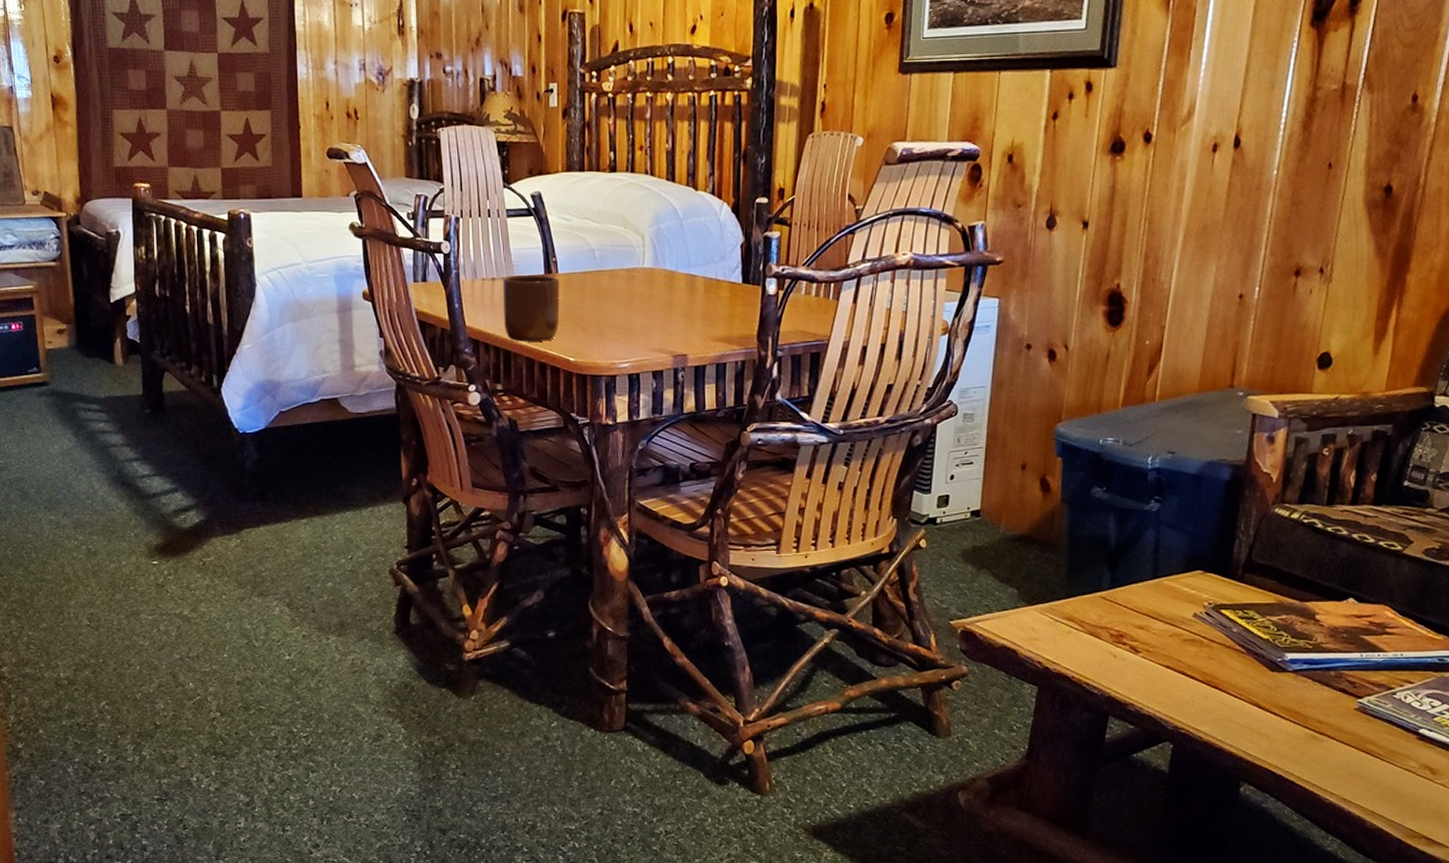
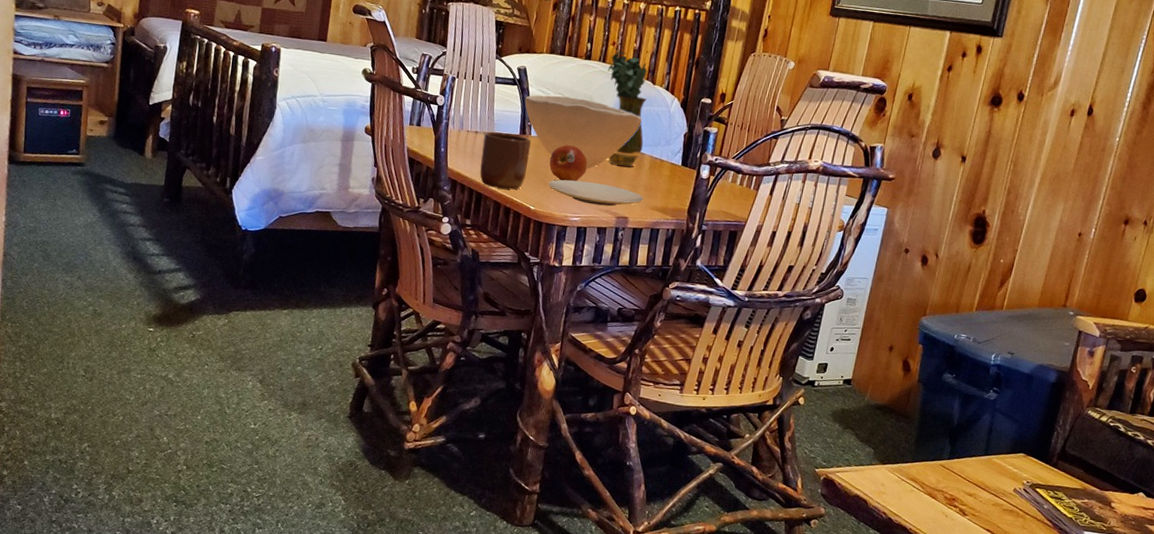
bowl: none [545,220,687,305] -> present [525,95,642,170]
fruit: none [585,278,629,322] -> present [549,145,587,182]
plate: none [587,318,703,345] -> present [548,179,644,207]
vase: none [638,152,693,294] -> present [608,47,647,167]

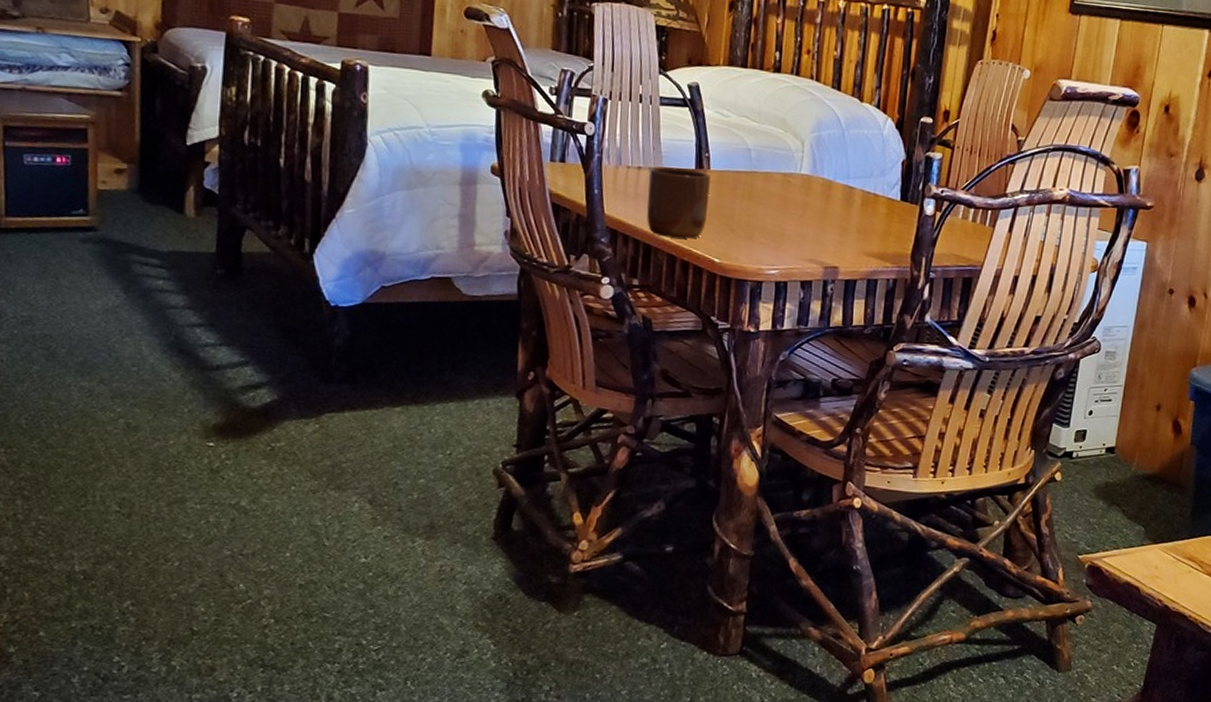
bowl: present [525,95,642,170] -> none [700,118,849,210]
plate: present [548,179,644,207] -> none [735,223,857,255]
fruit: present [549,145,587,182] -> none [736,180,784,226]
vase: present [608,47,647,167] -> none [803,56,854,205]

